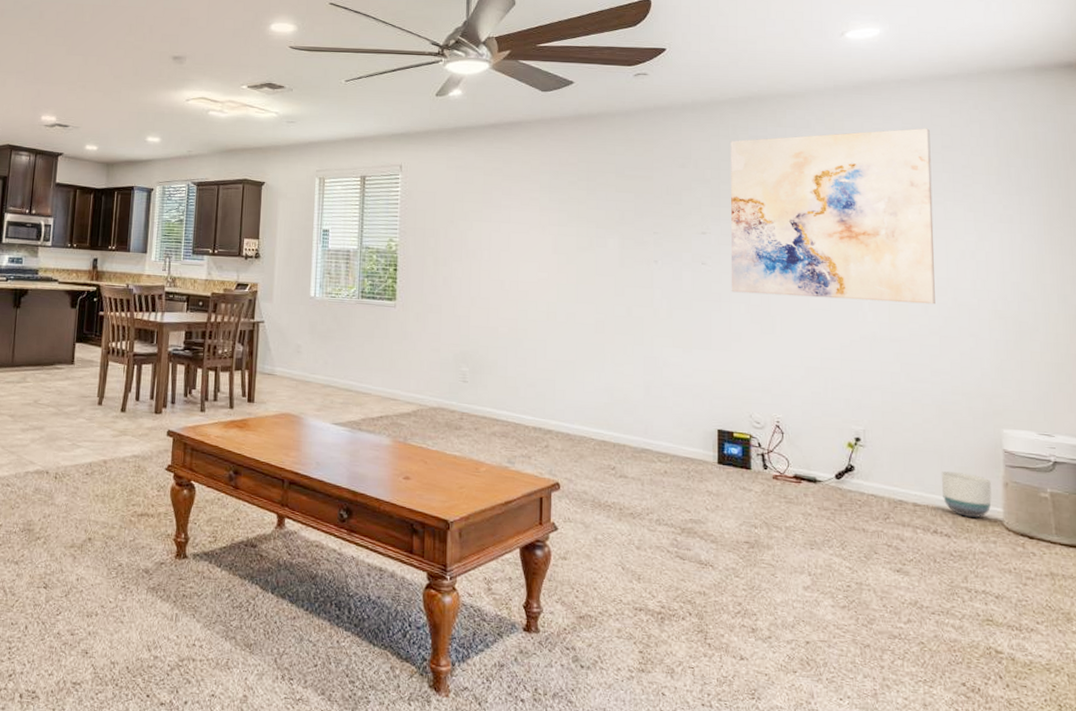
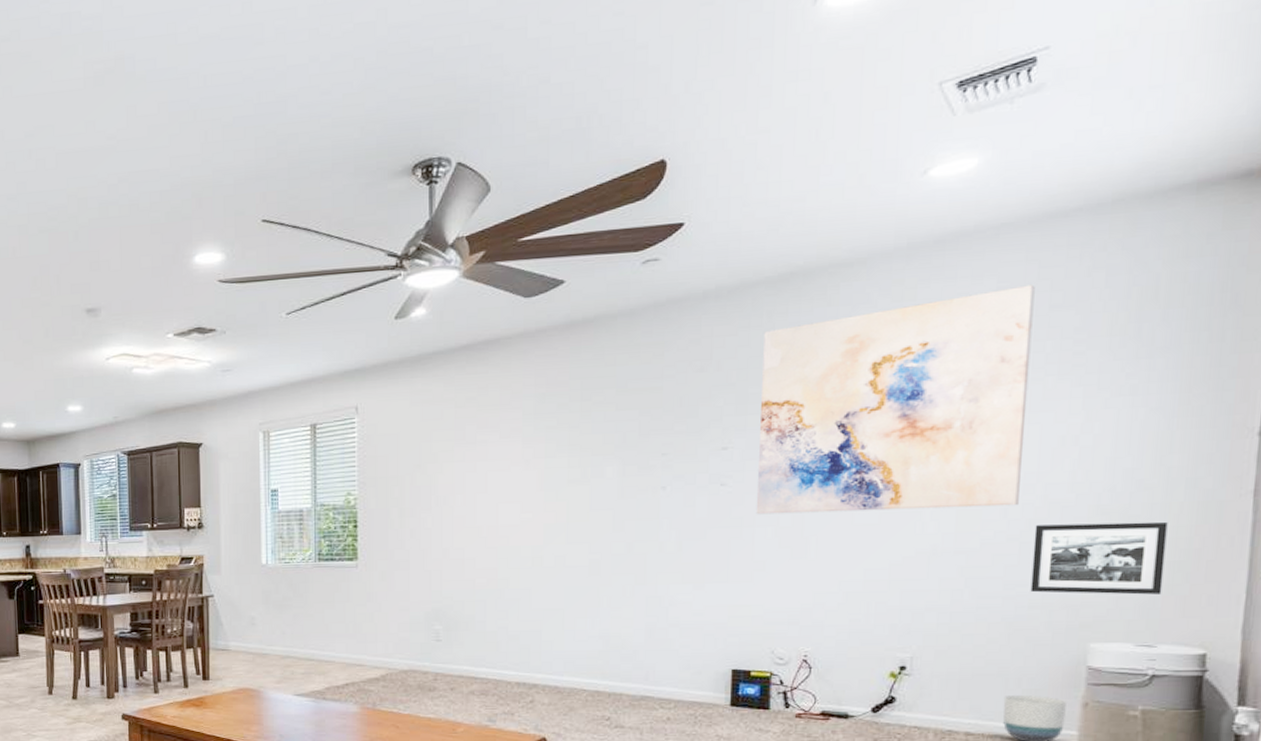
picture frame: none [950,323,1052,391] -> present [1030,521,1168,595]

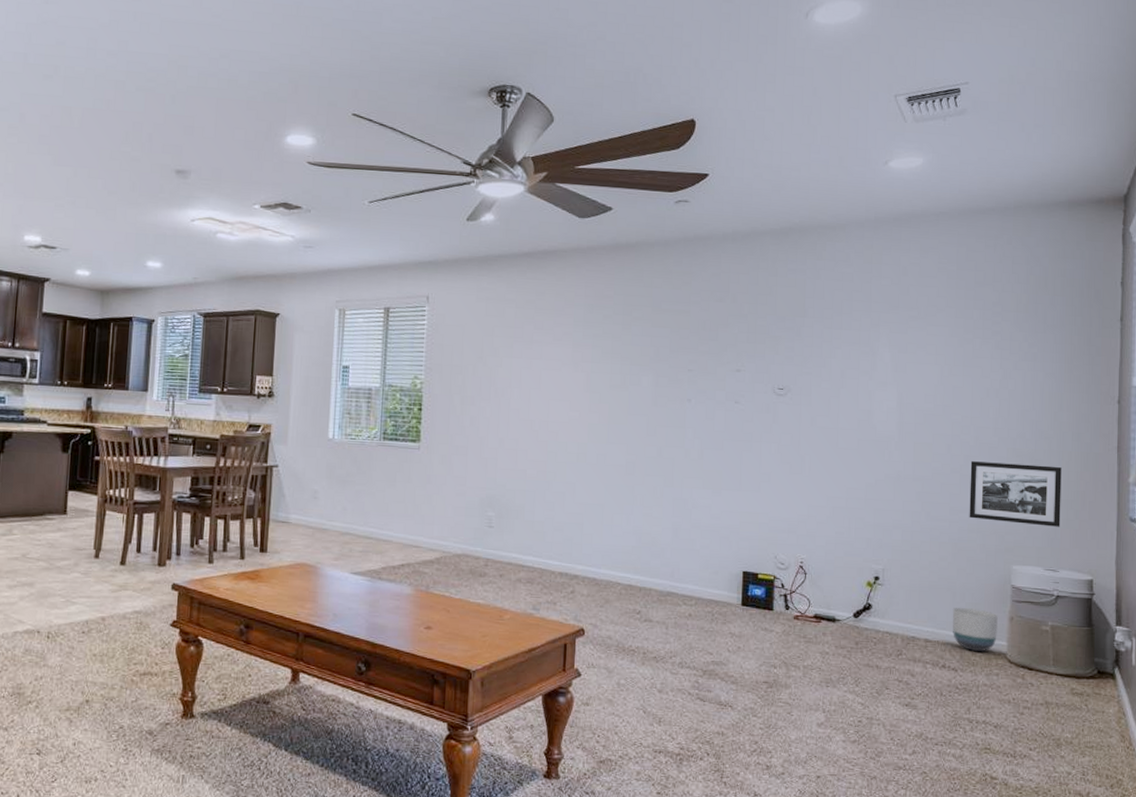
wall art: present [756,284,1035,515] -> none [762,263,965,443]

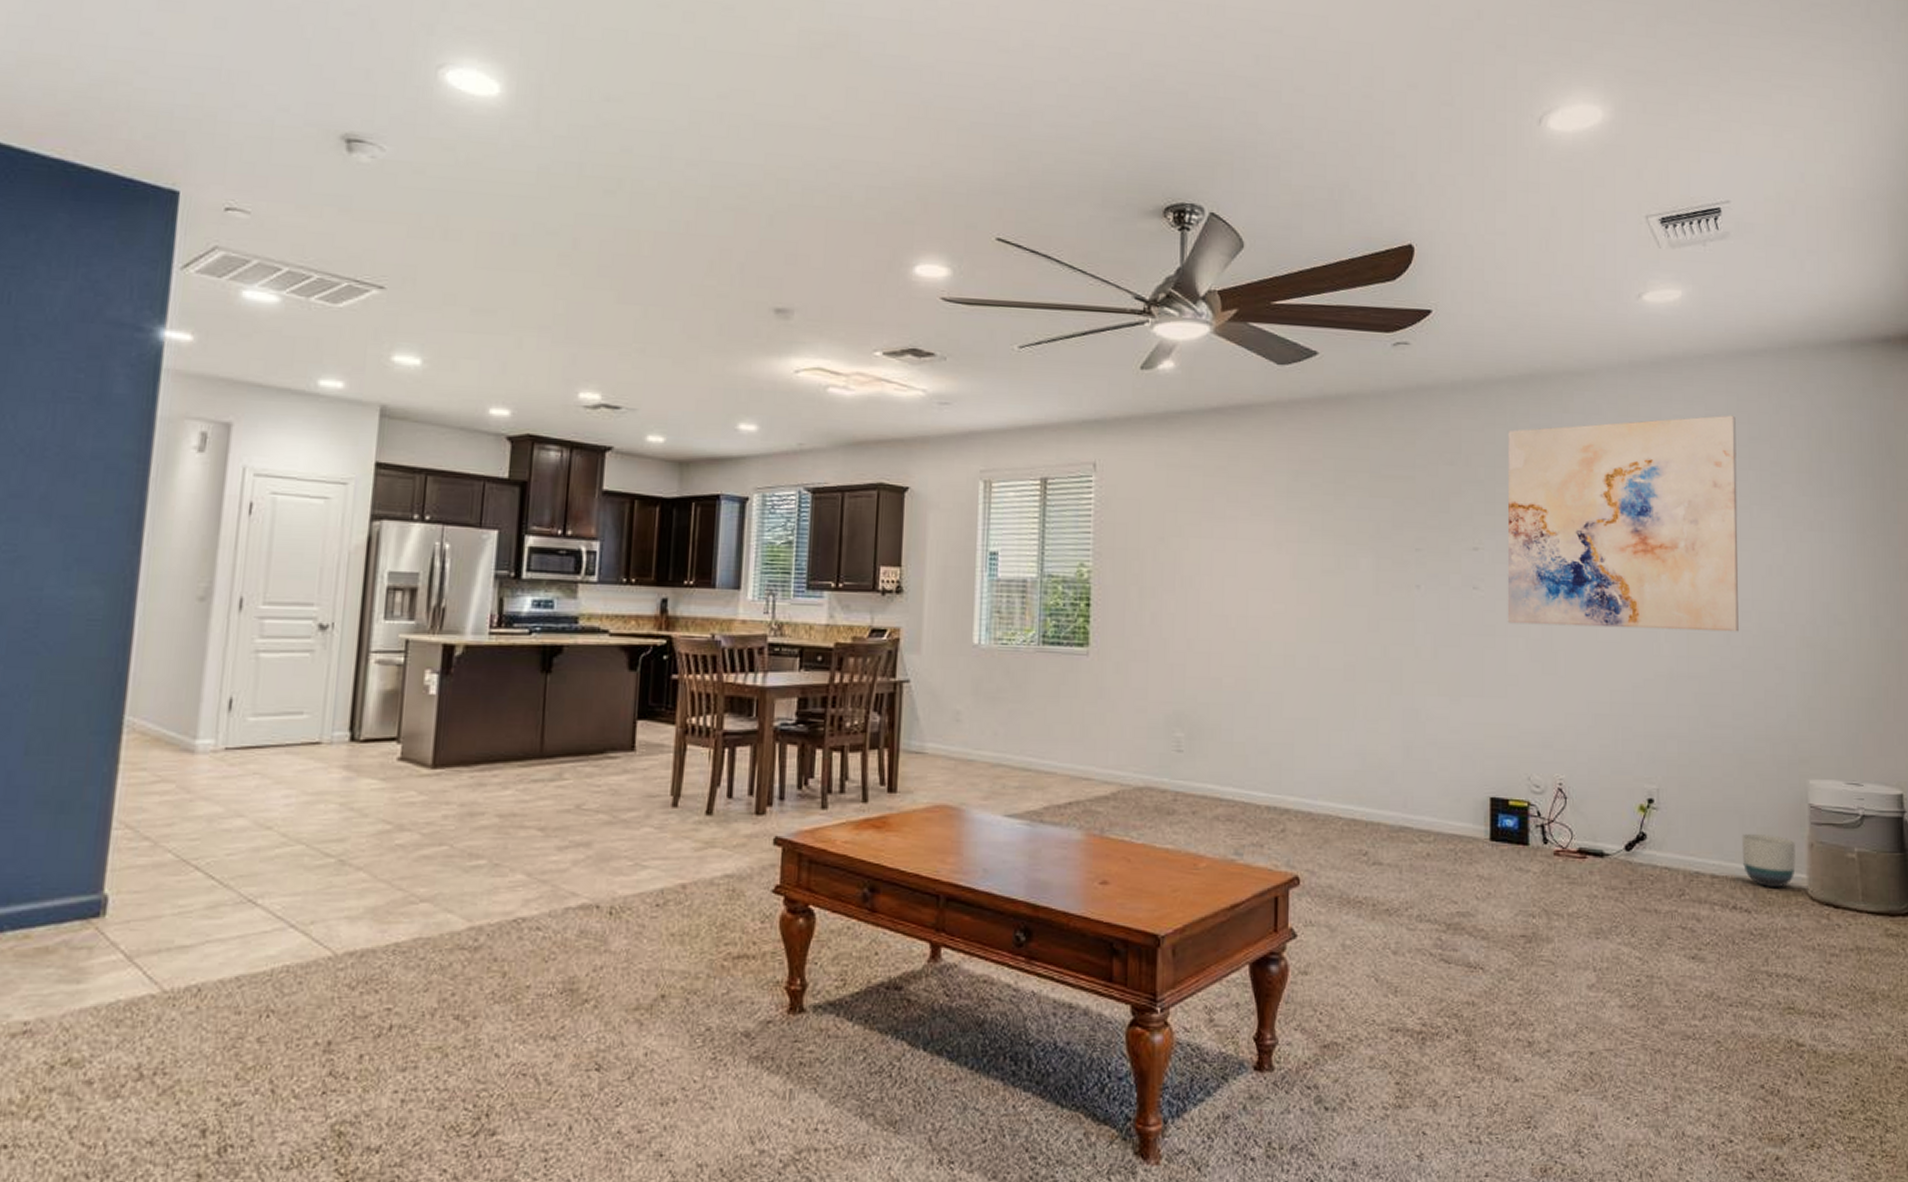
wall art: none [762,263,965,443] -> present [1507,415,1739,632]
picture frame: present [969,461,1062,527] -> none [1754,654,1862,731]

